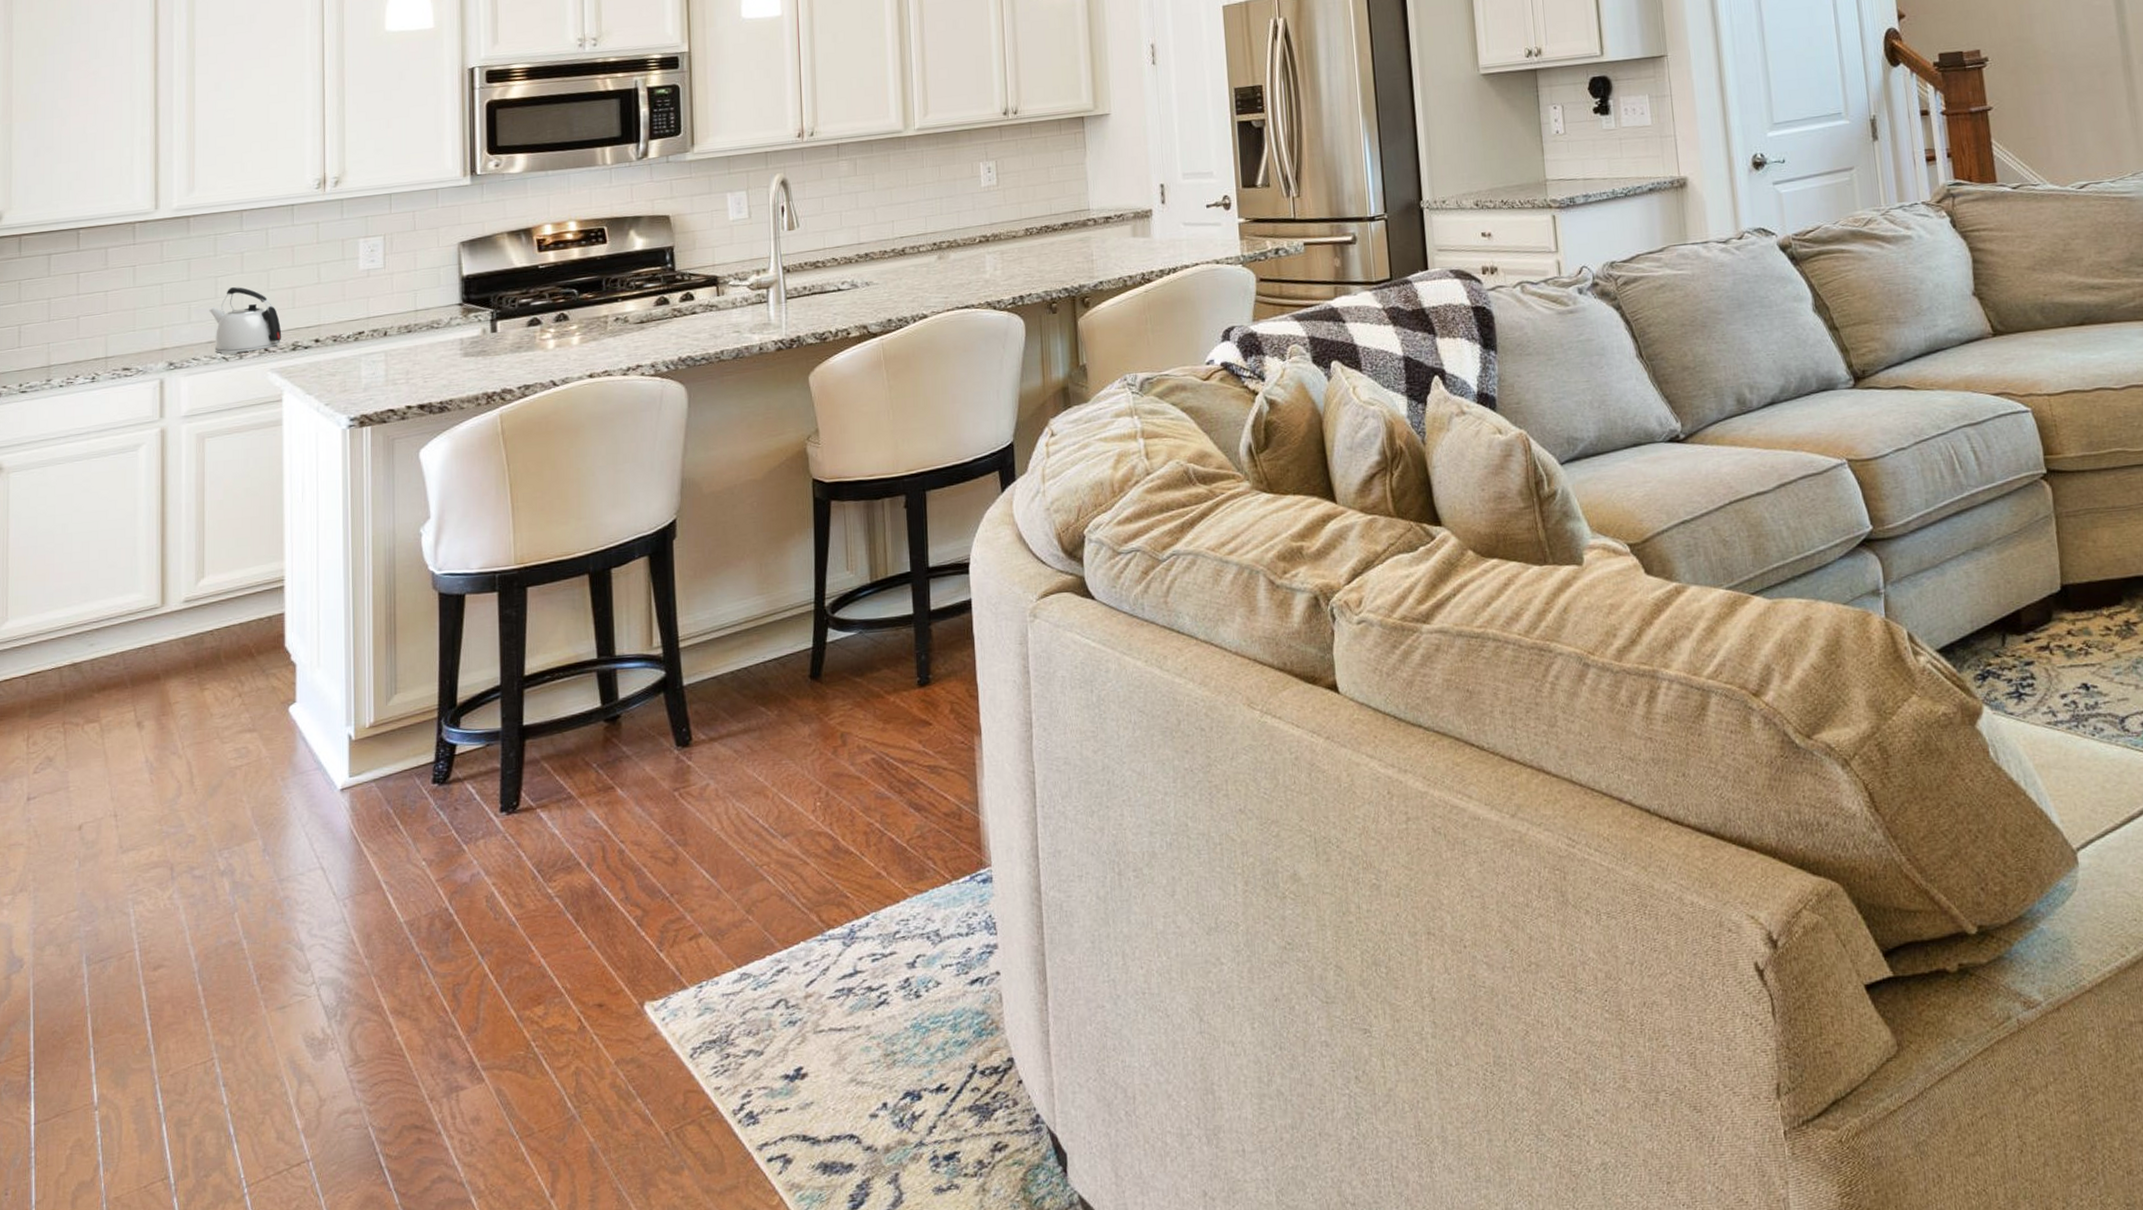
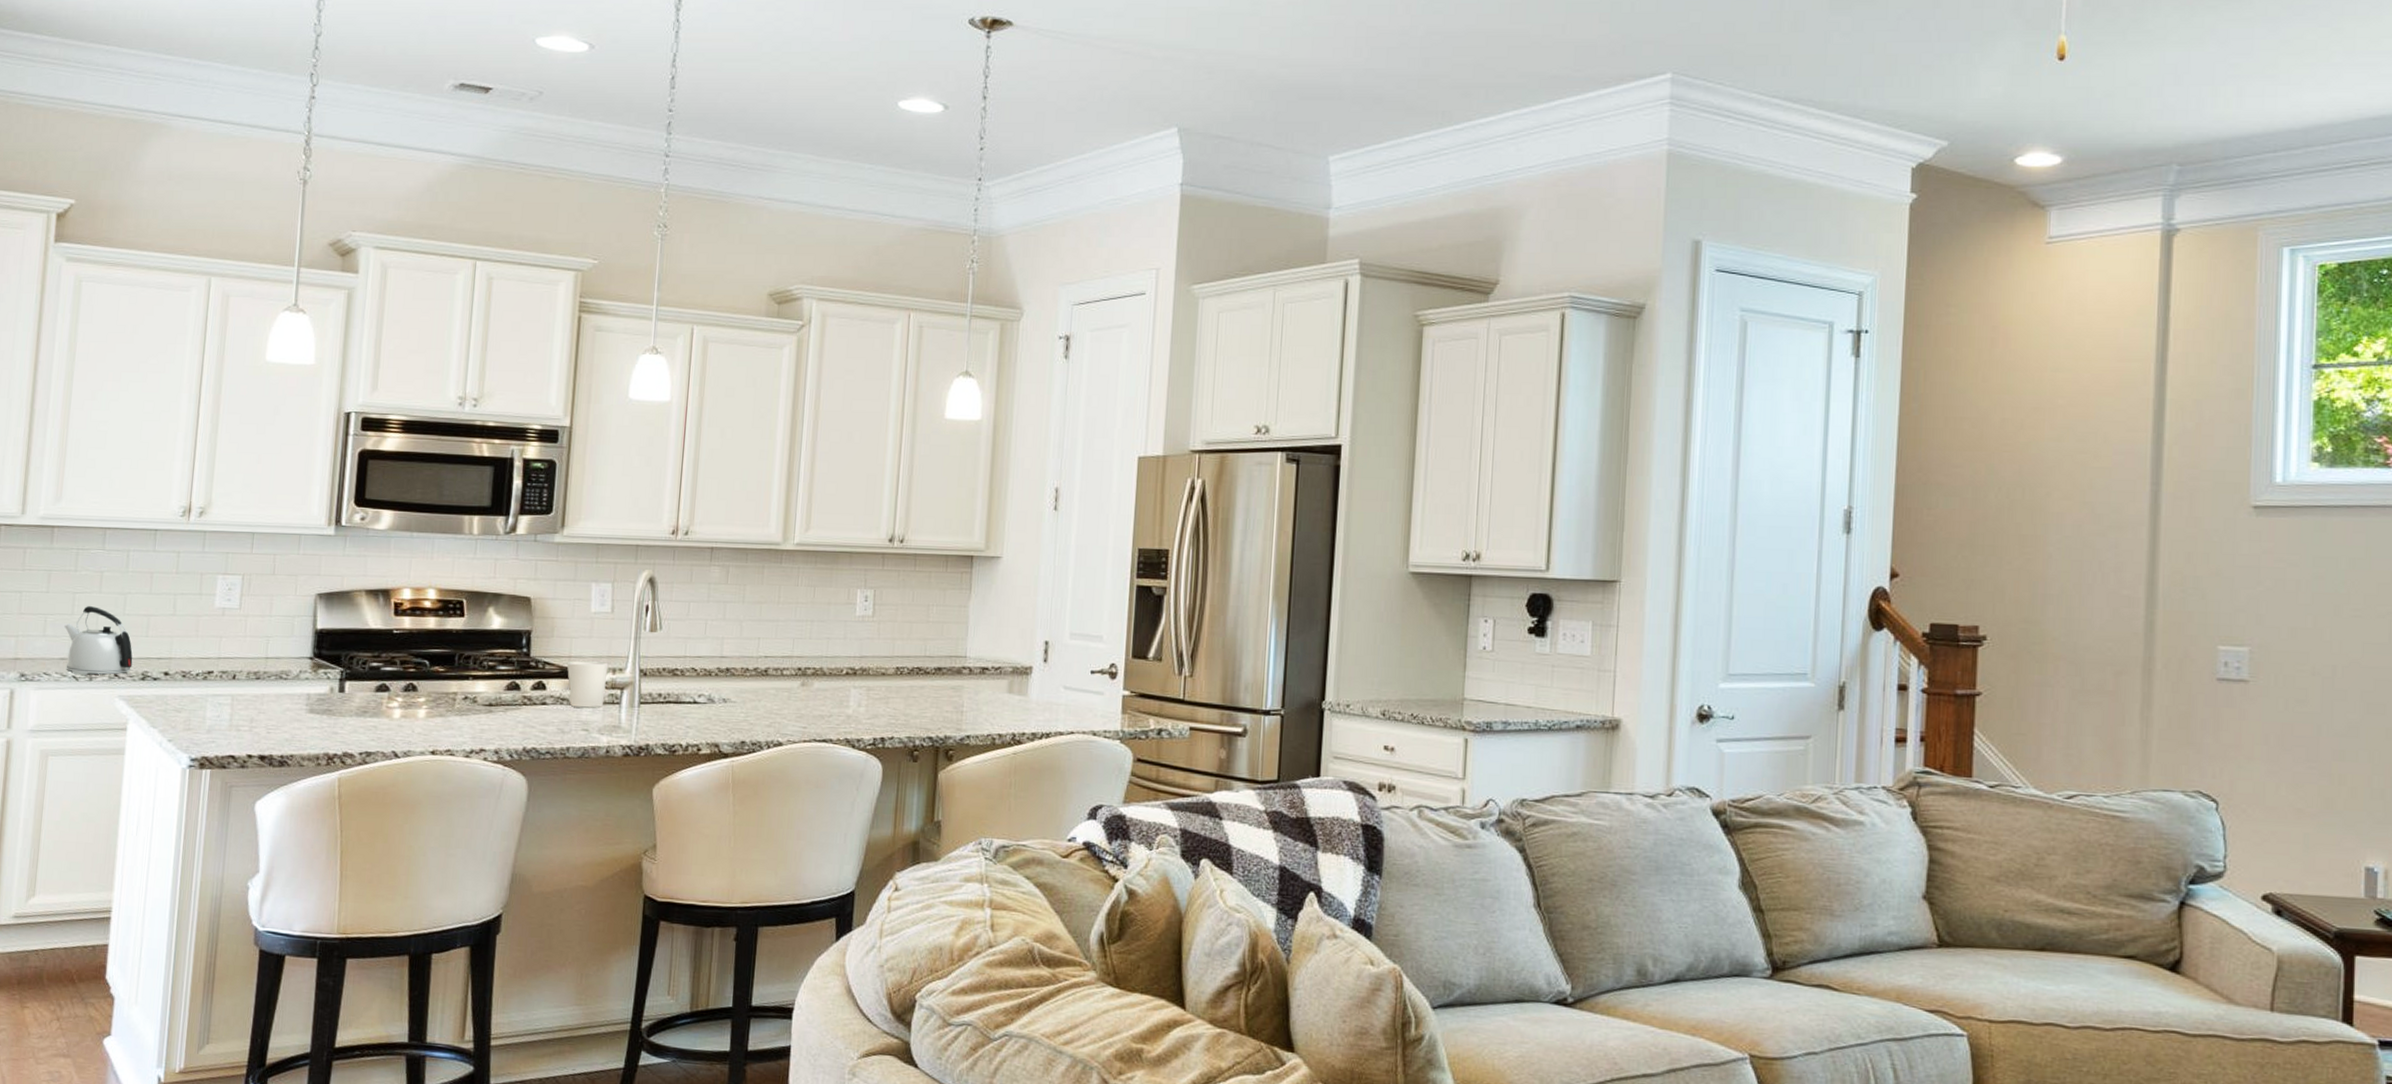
dixie cup: none [711,265,752,312] -> present [566,661,609,708]

